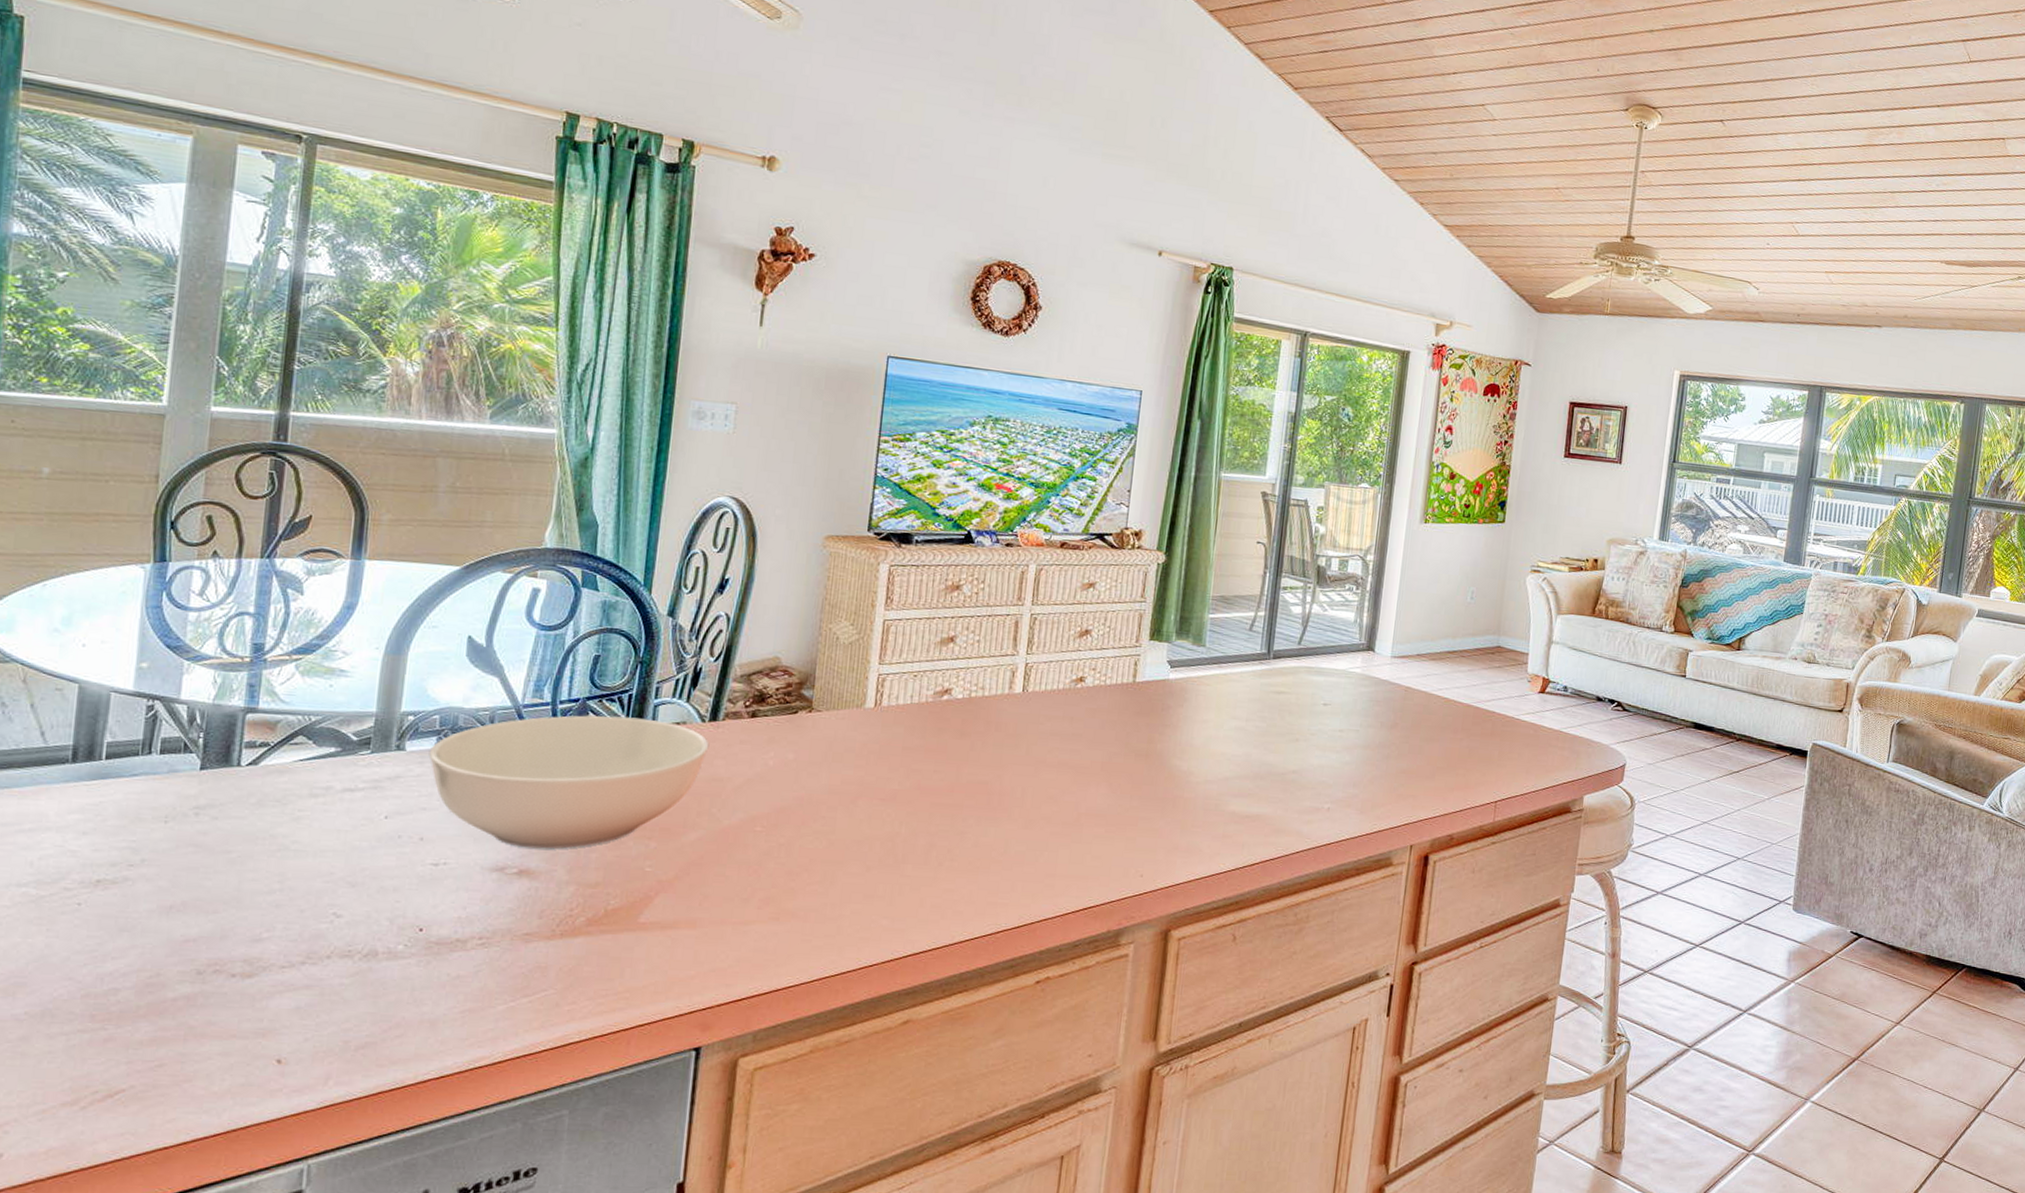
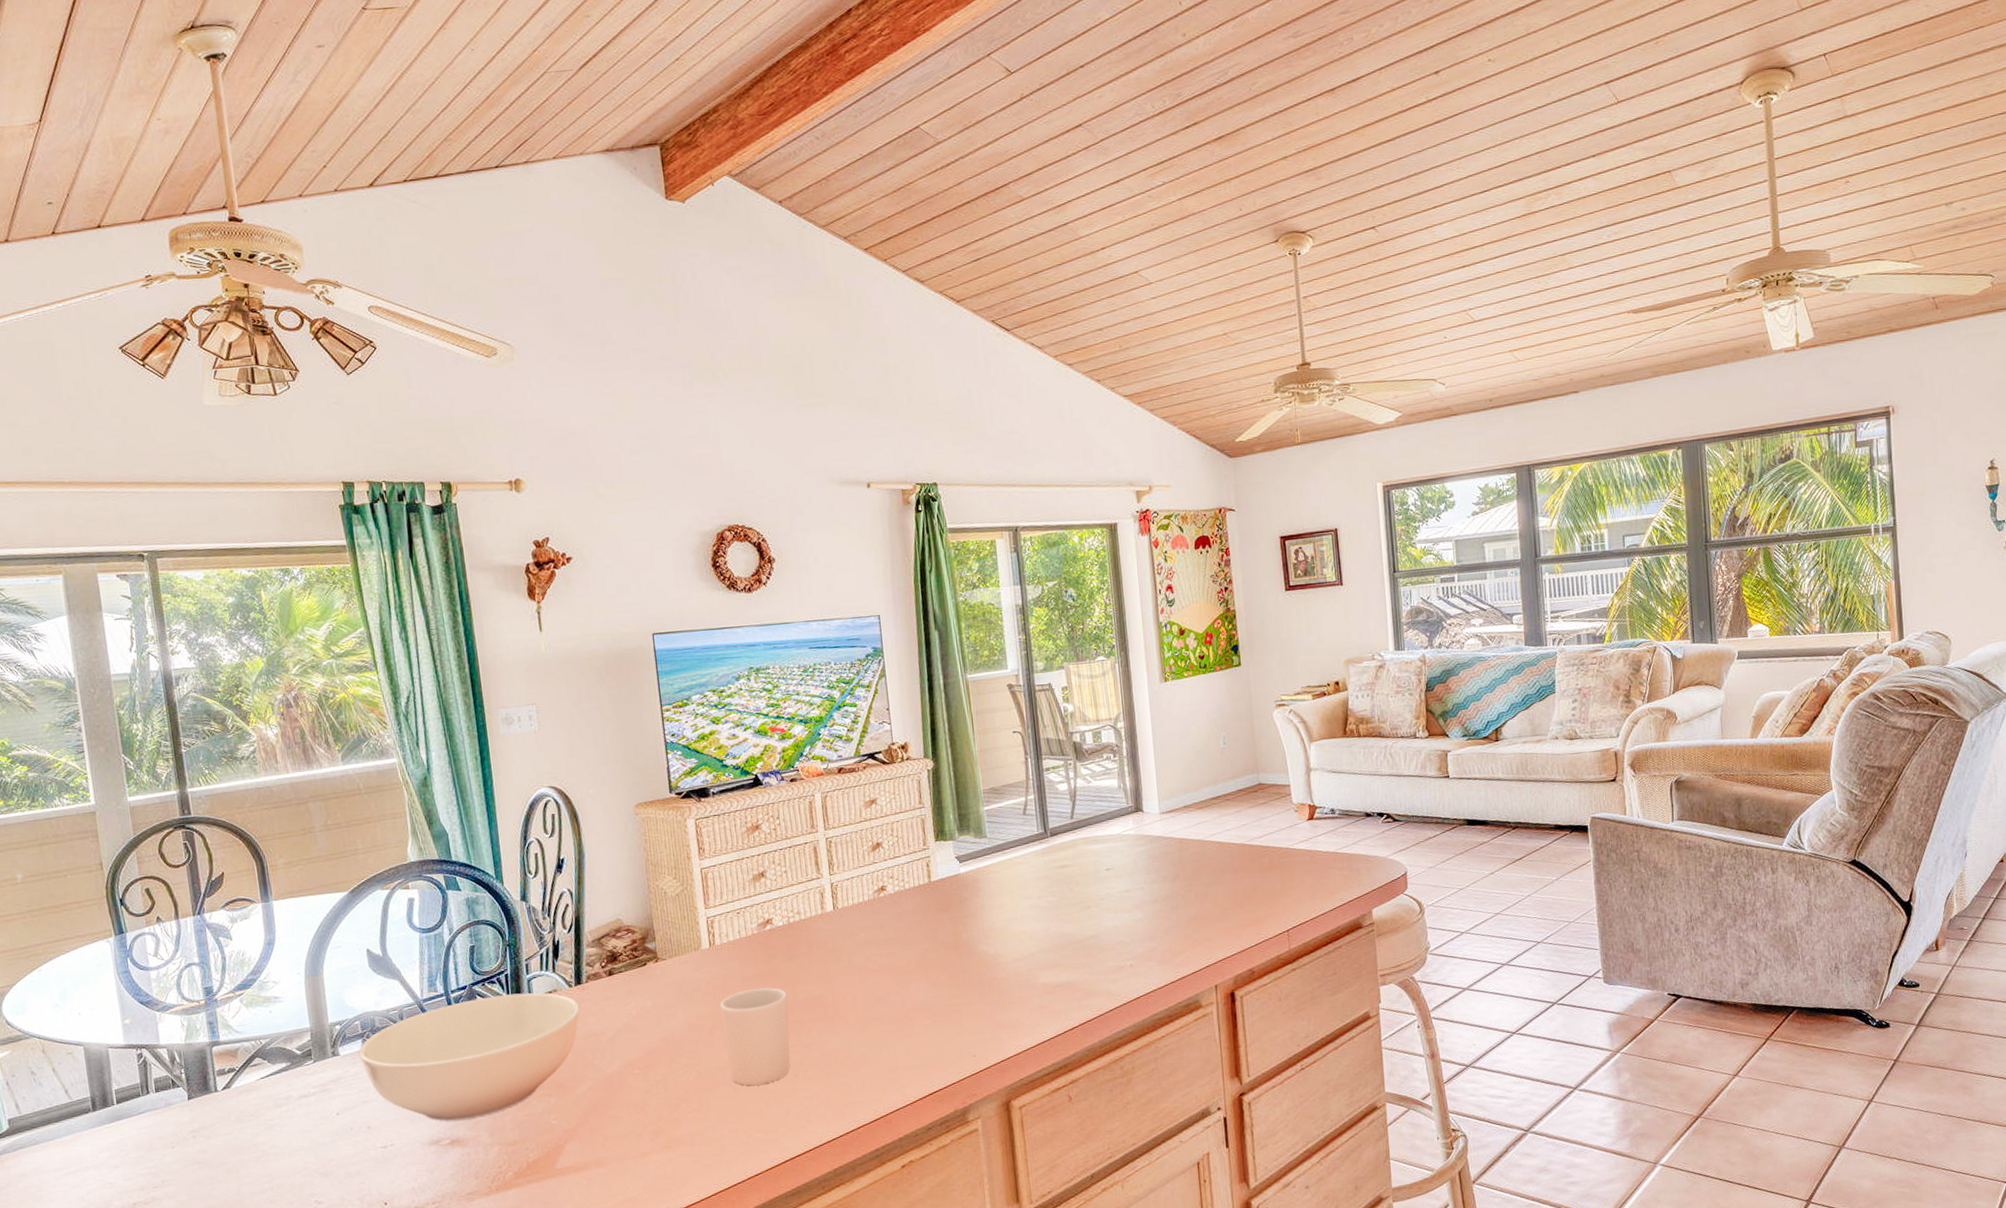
mug: none [866,761,950,867] -> present [720,987,790,1086]

